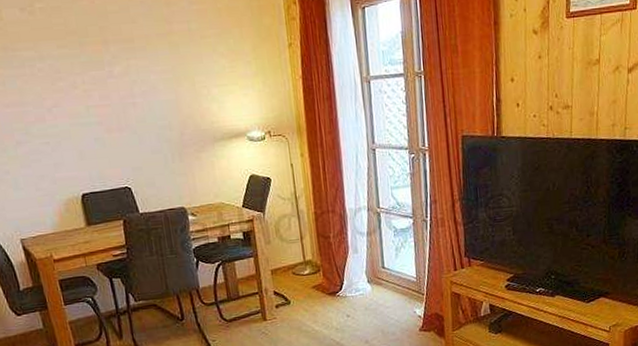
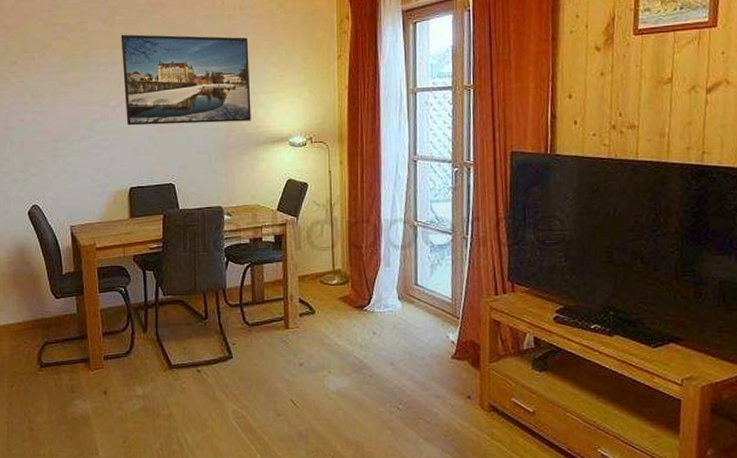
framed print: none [44,24,205,128] -> present [120,34,251,126]

